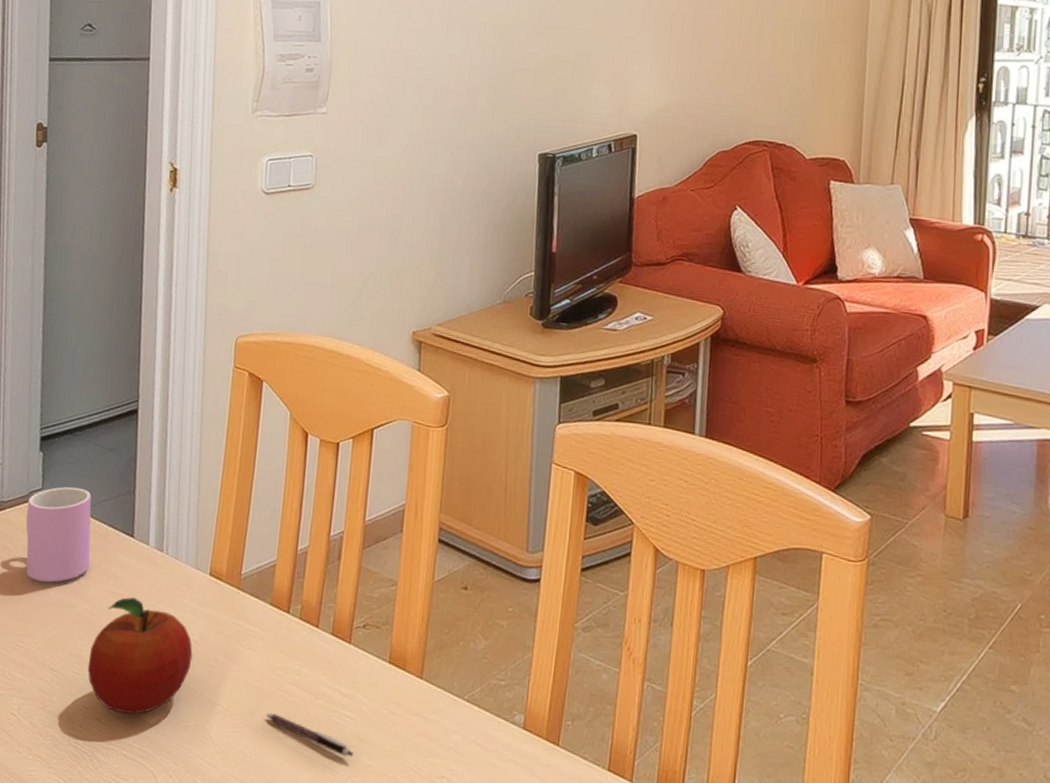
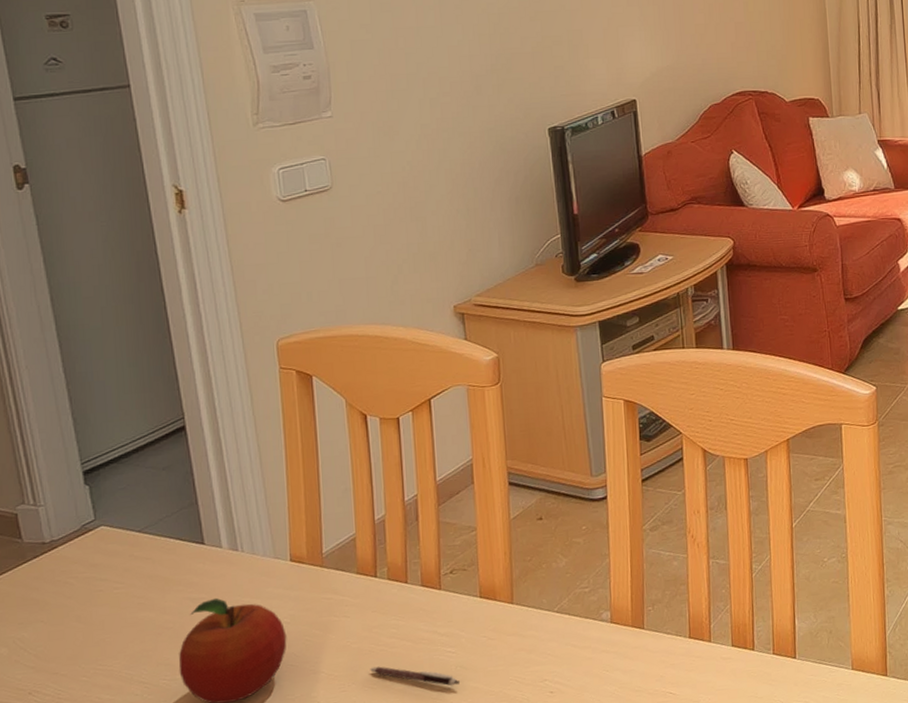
cup: present [25,486,92,583] -> none [81,510,163,606]

